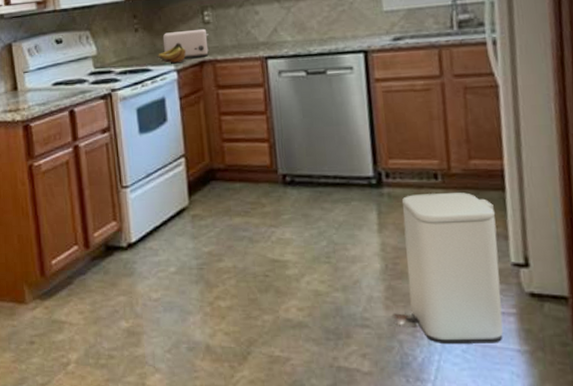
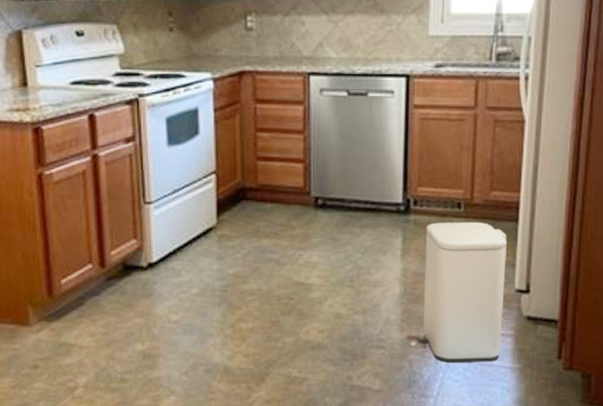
fruit: present [157,43,186,64] -> none [192,49,225,71]
toaster: present [162,28,210,58] -> none [200,35,252,67]

